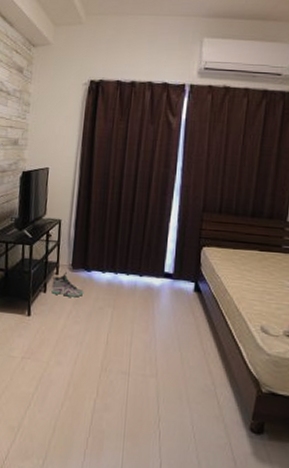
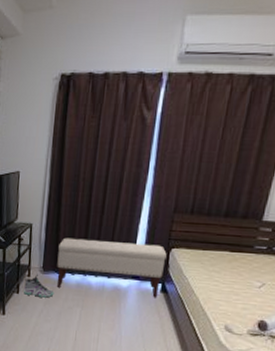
bench: none [87,234,198,298] -> present [57,237,167,298]

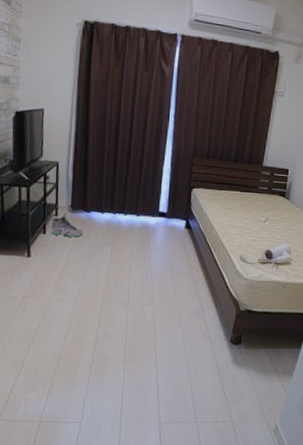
bench: present [57,237,167,298] -> none [86,177,189,234]

